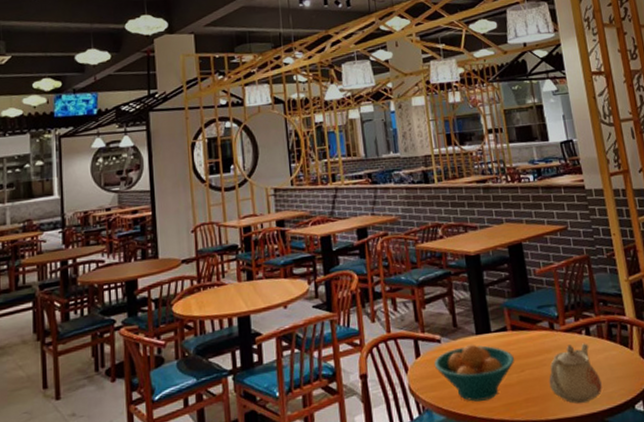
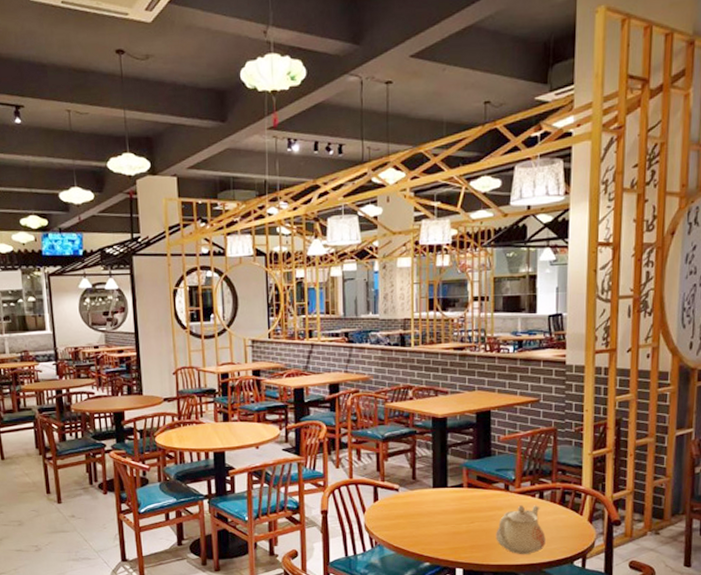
fruit bowl: present [433,344,515,402] -> none [390,495,467,543]

